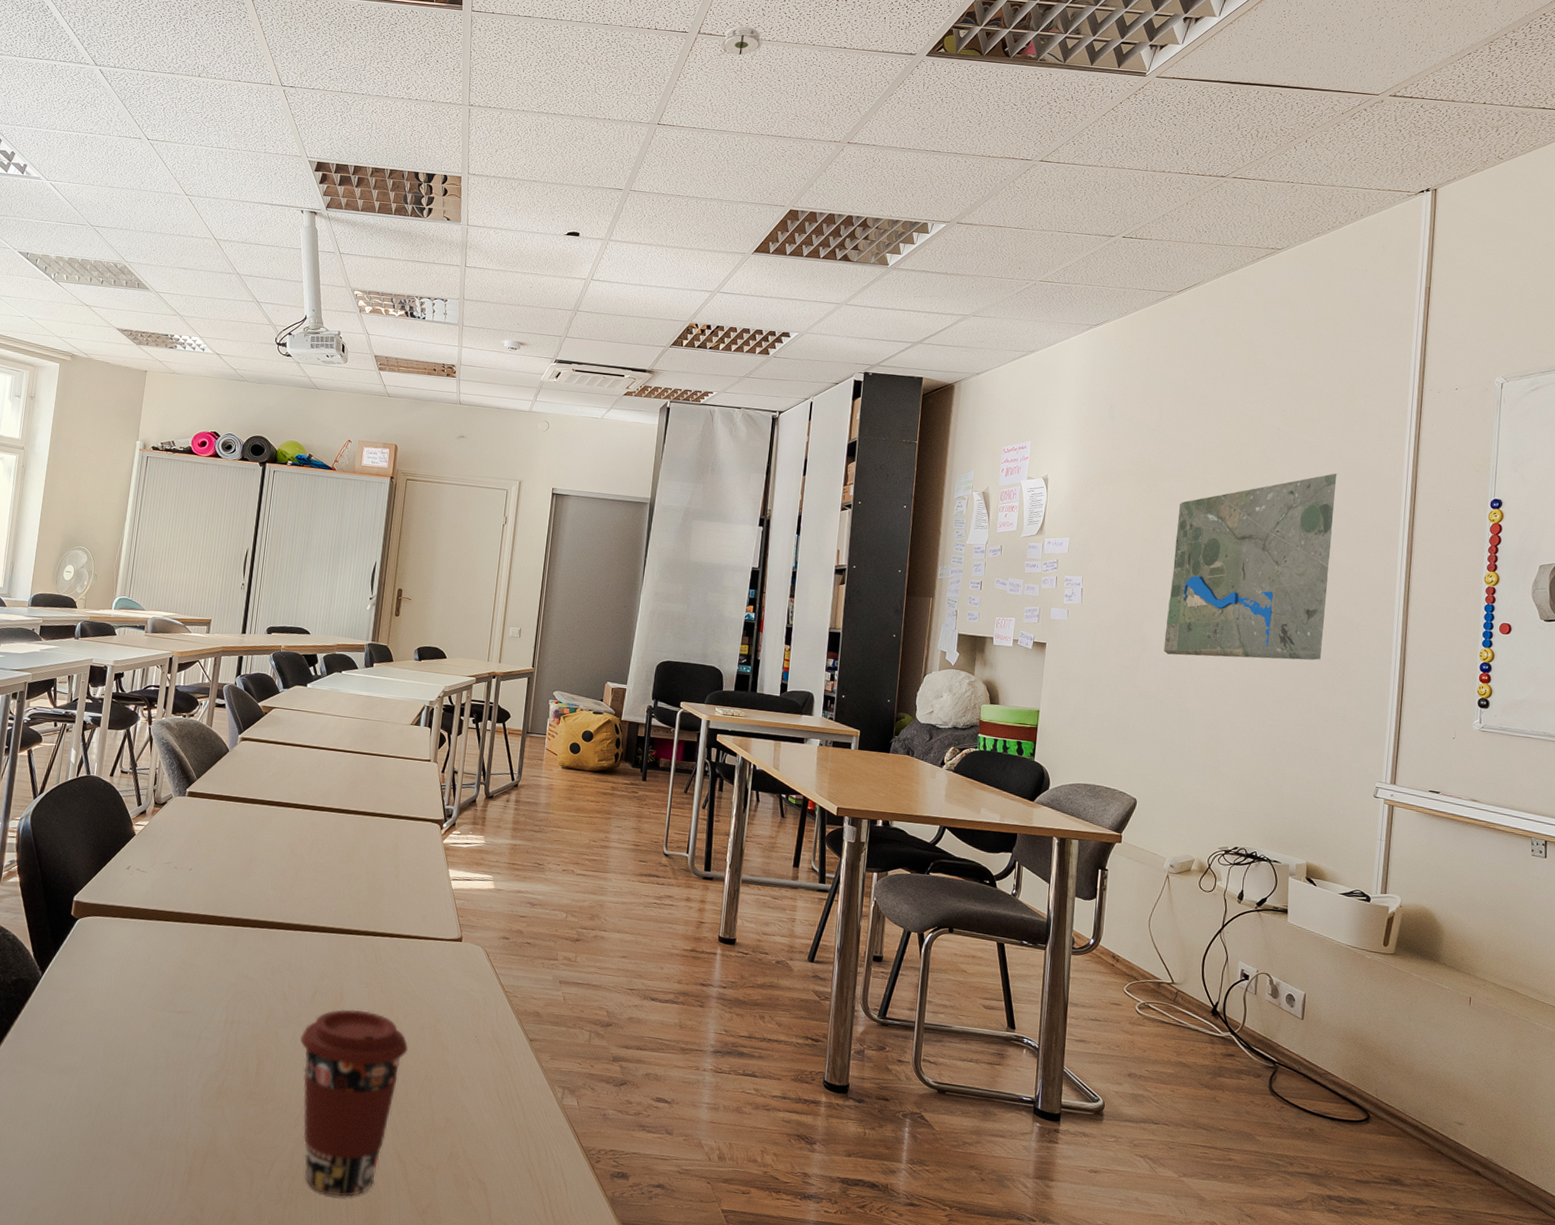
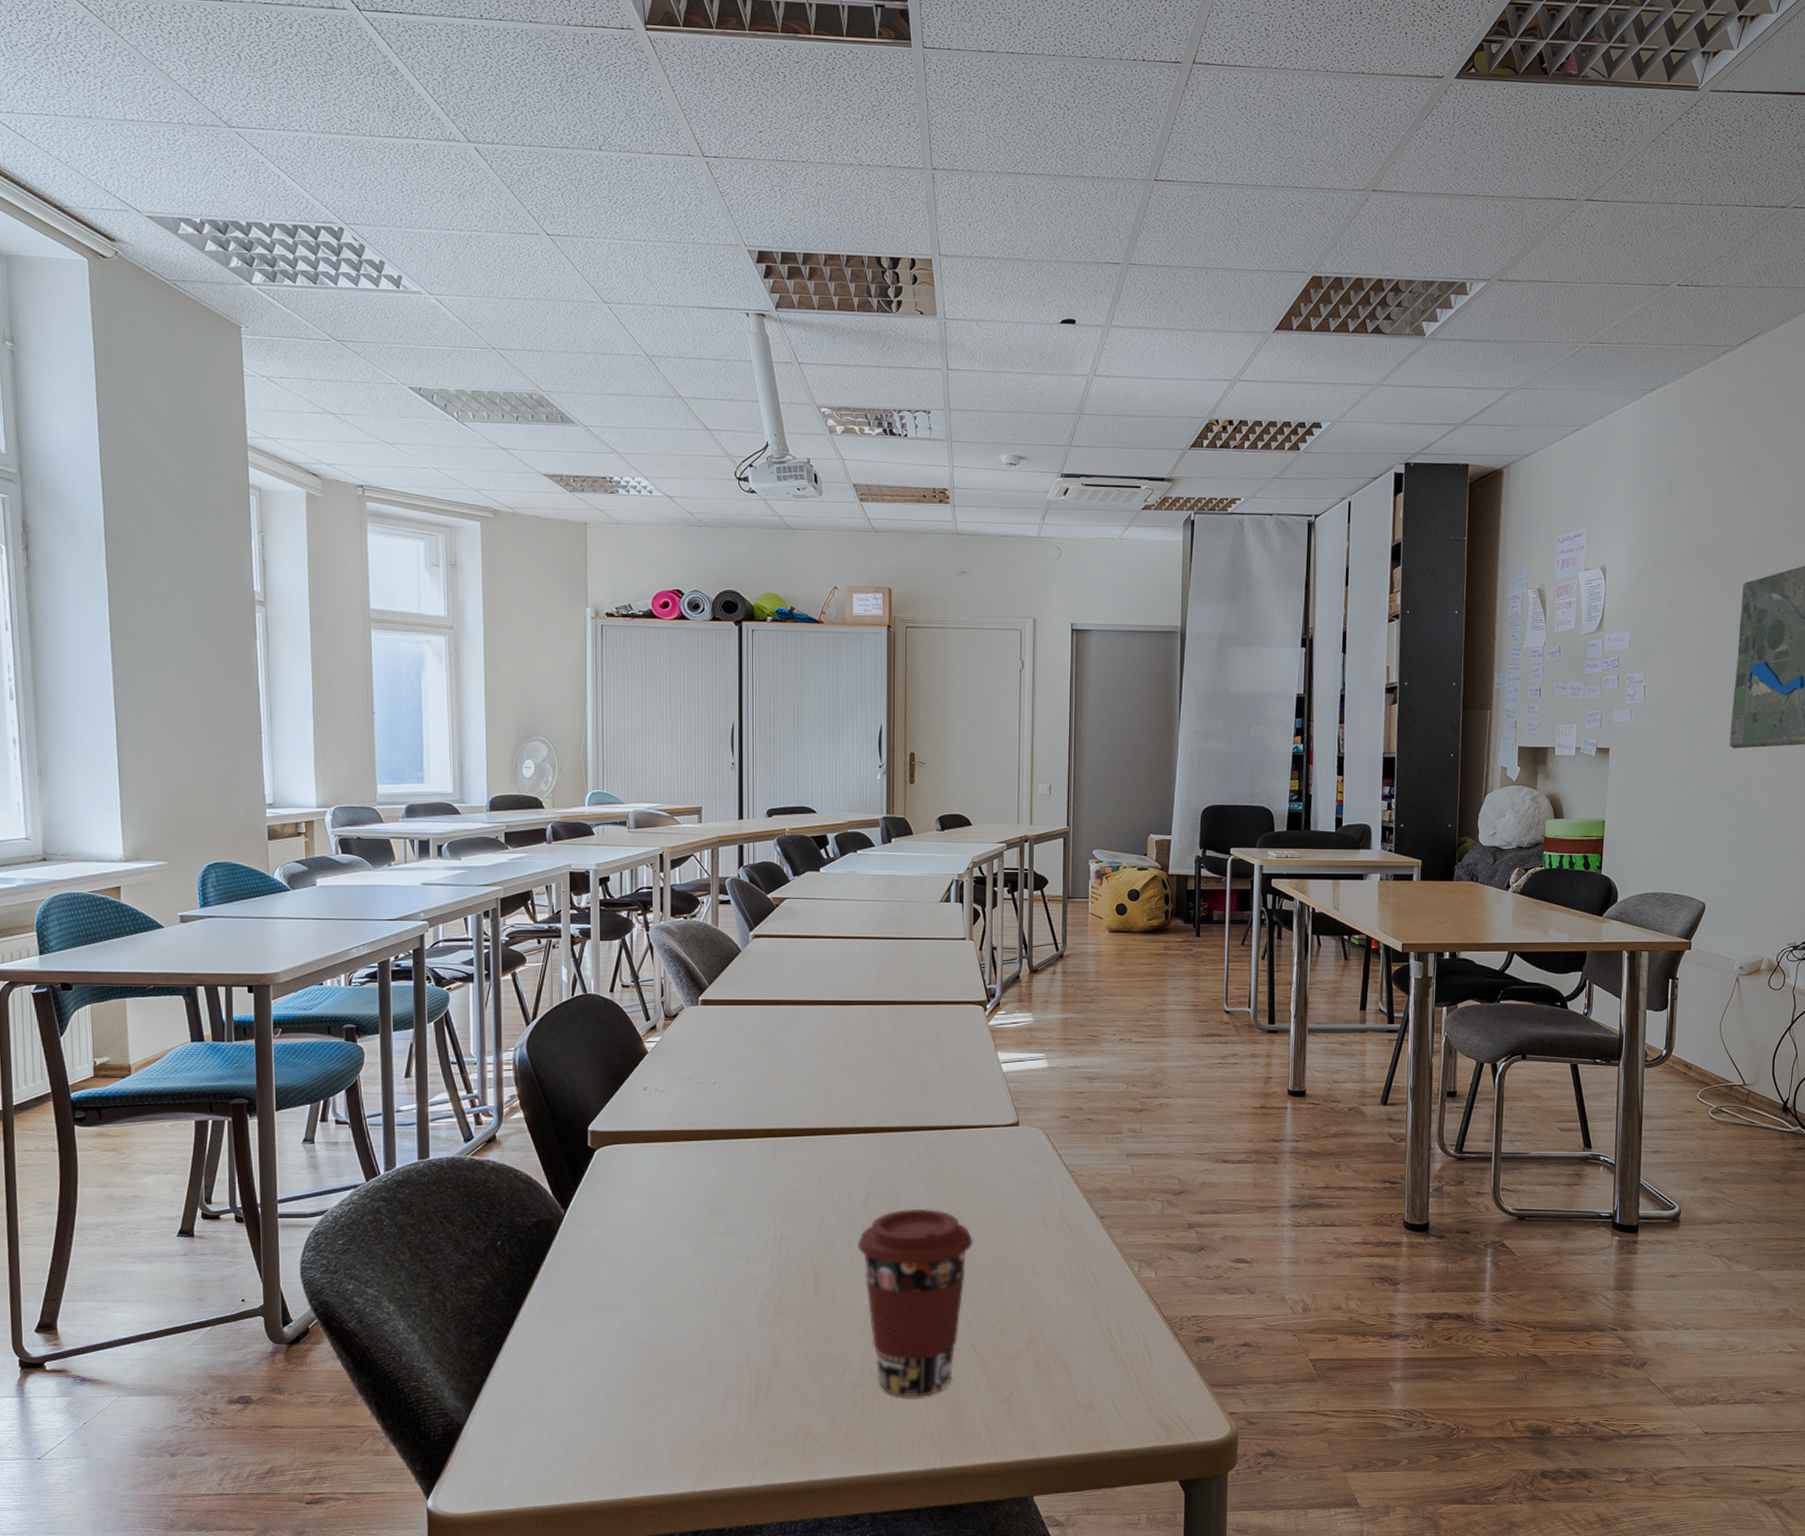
smoke detector: present [717,26,763,57] -> none [1218,51,1269,91]

